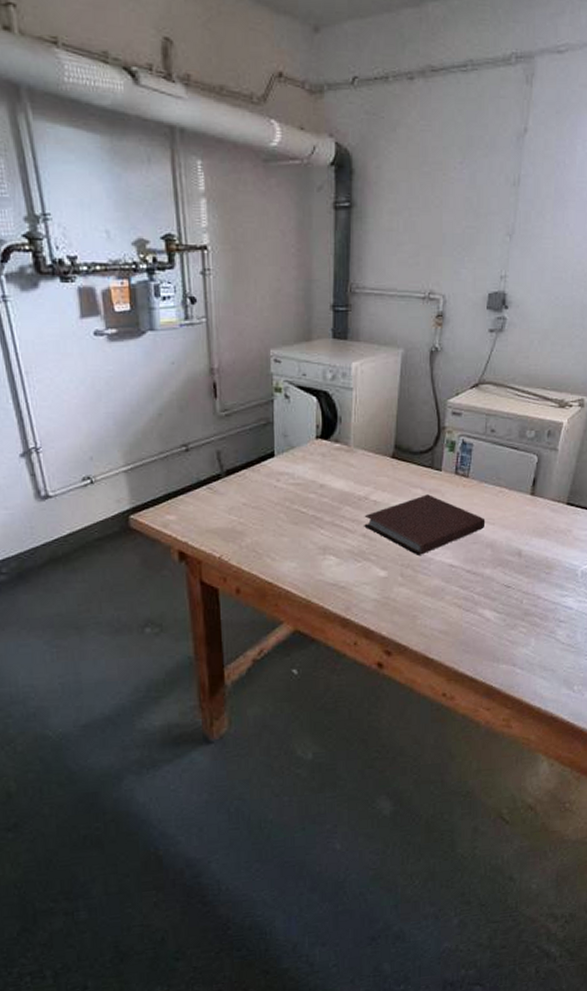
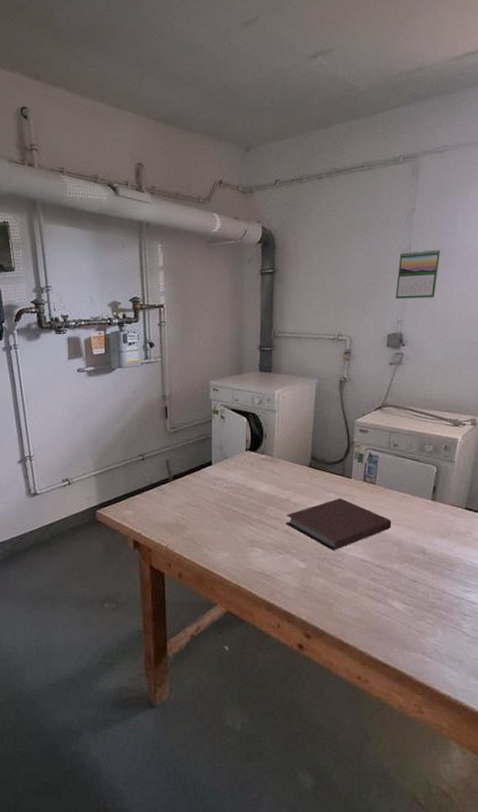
calendar: none [500,184,556,248] -> present [396,249,441,299]

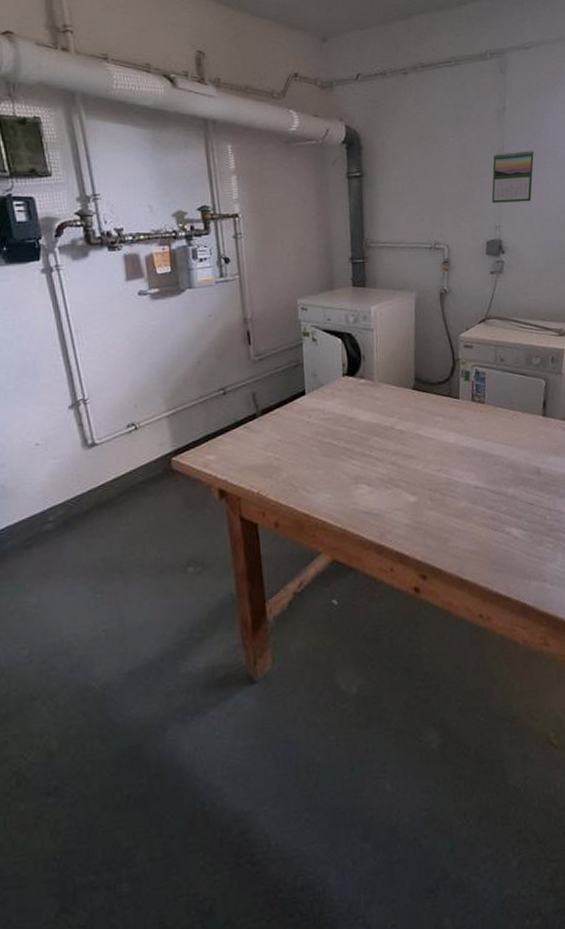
notebook: present [286,498,392,550] -> none [391,421,504,479]

